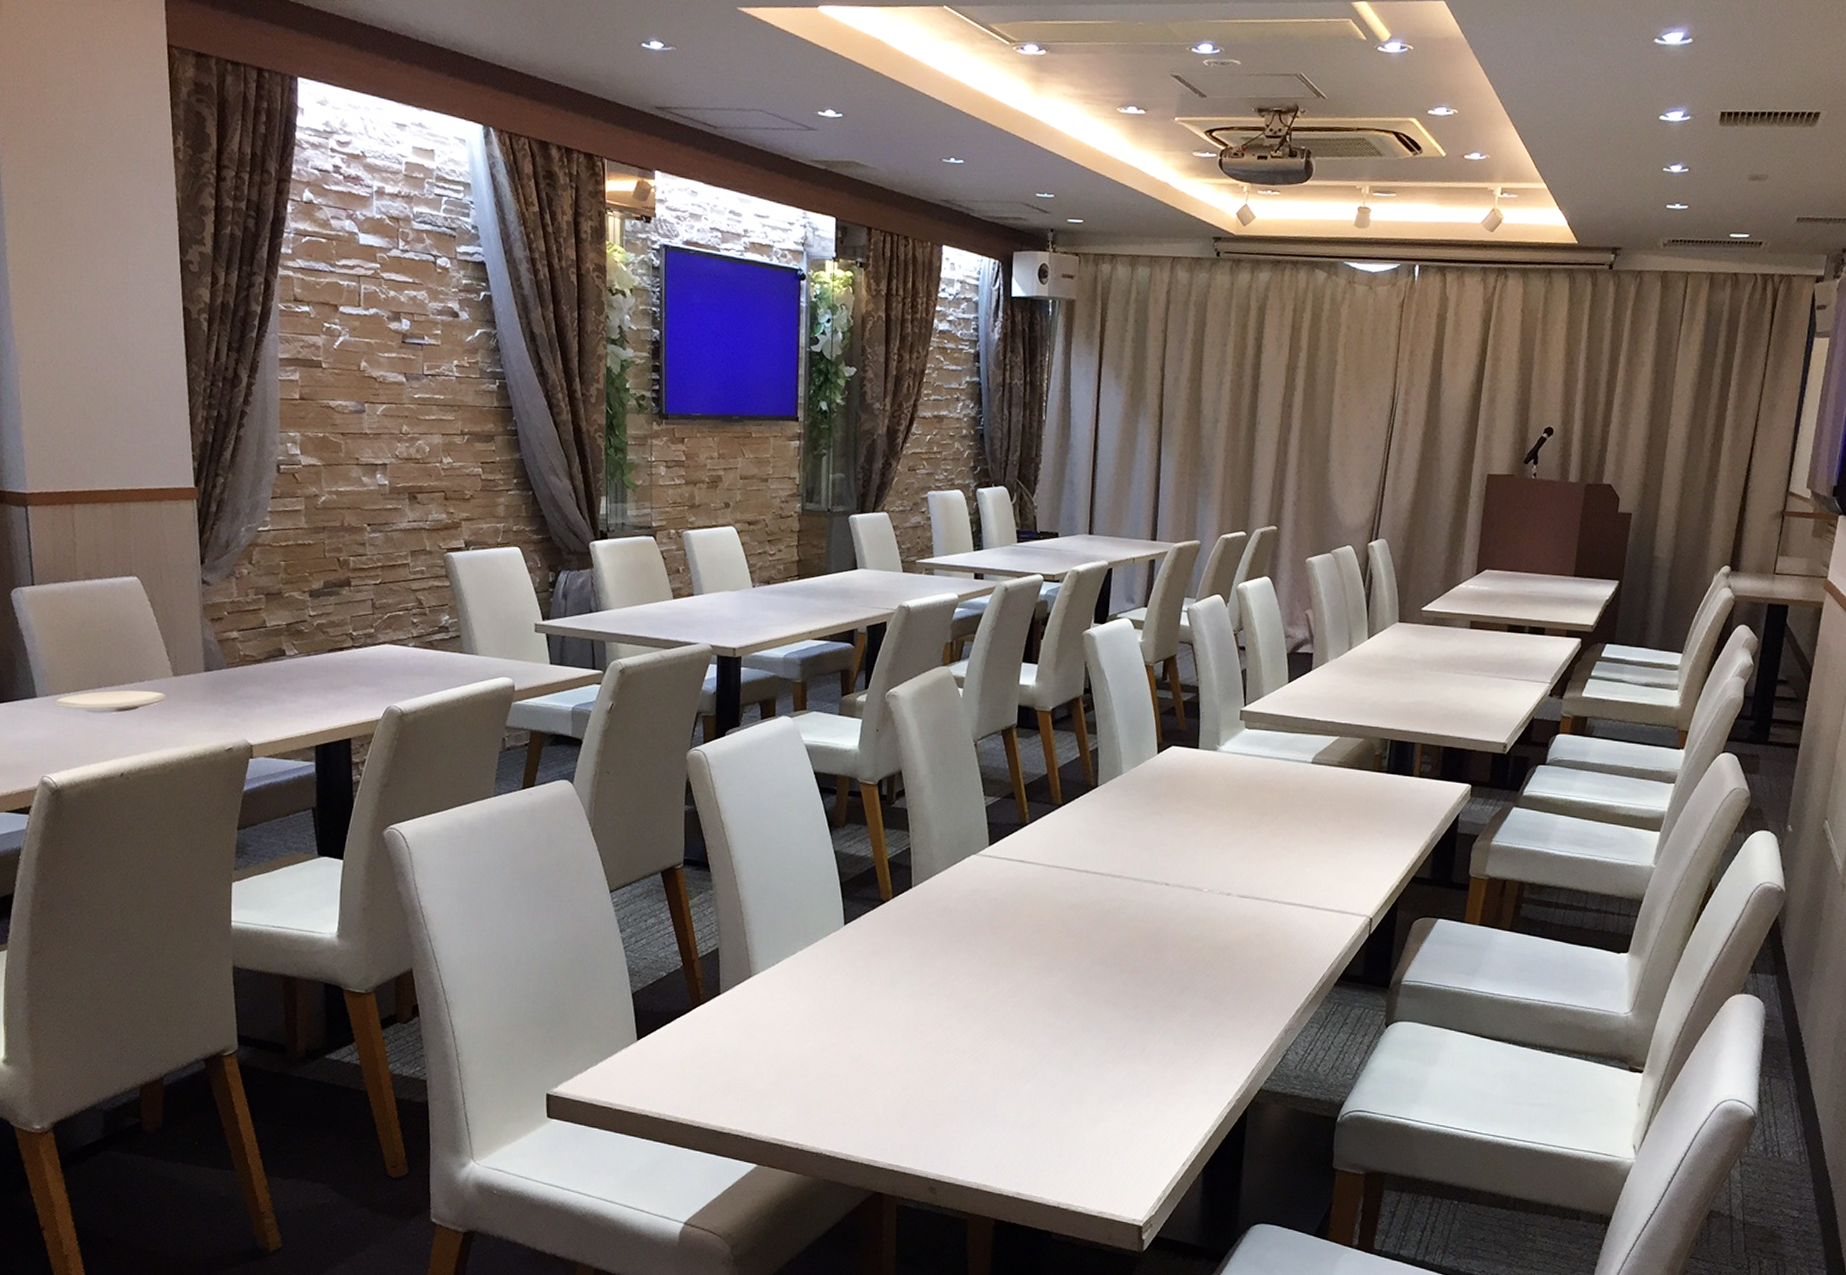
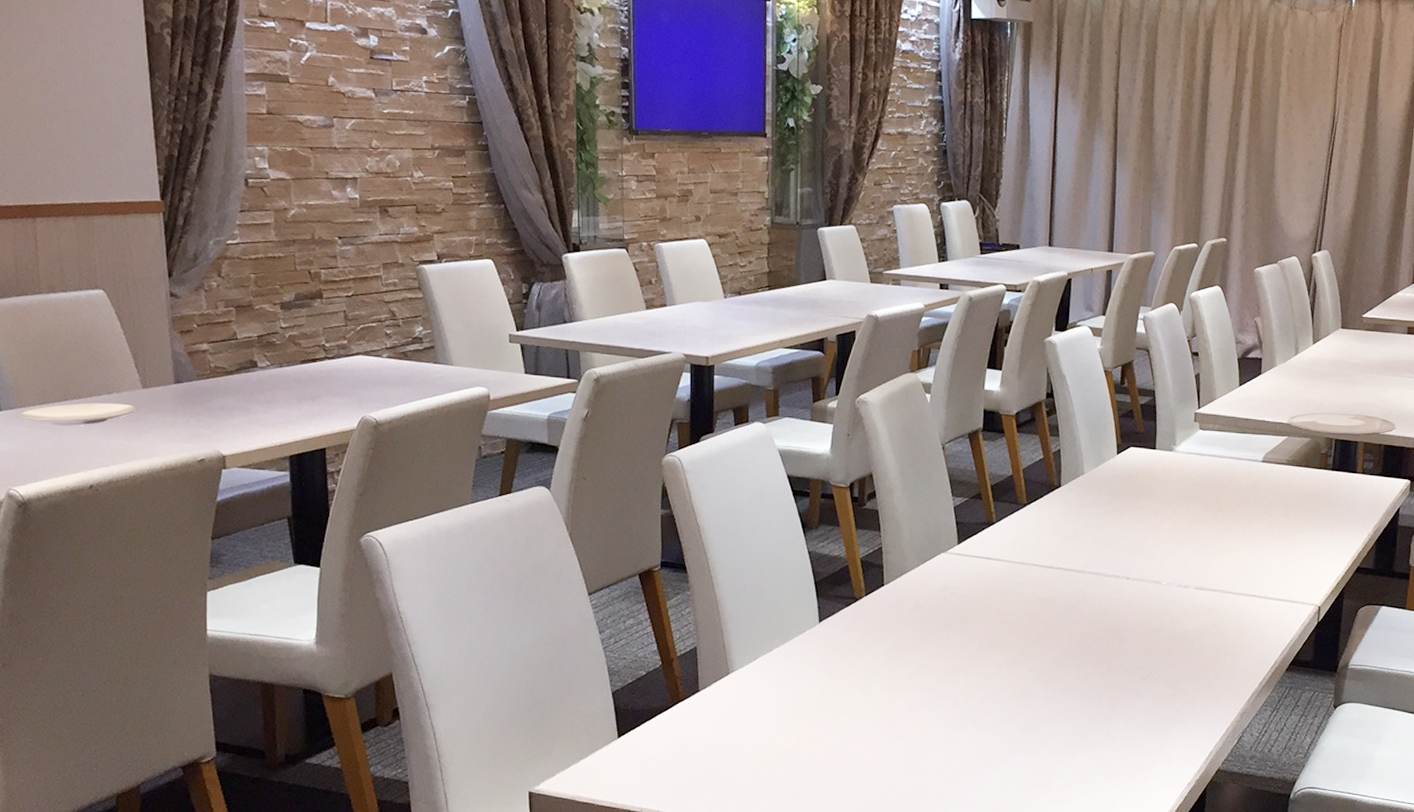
plate: none [1338,711,1456,736] -> present [1286,412,1396,435]

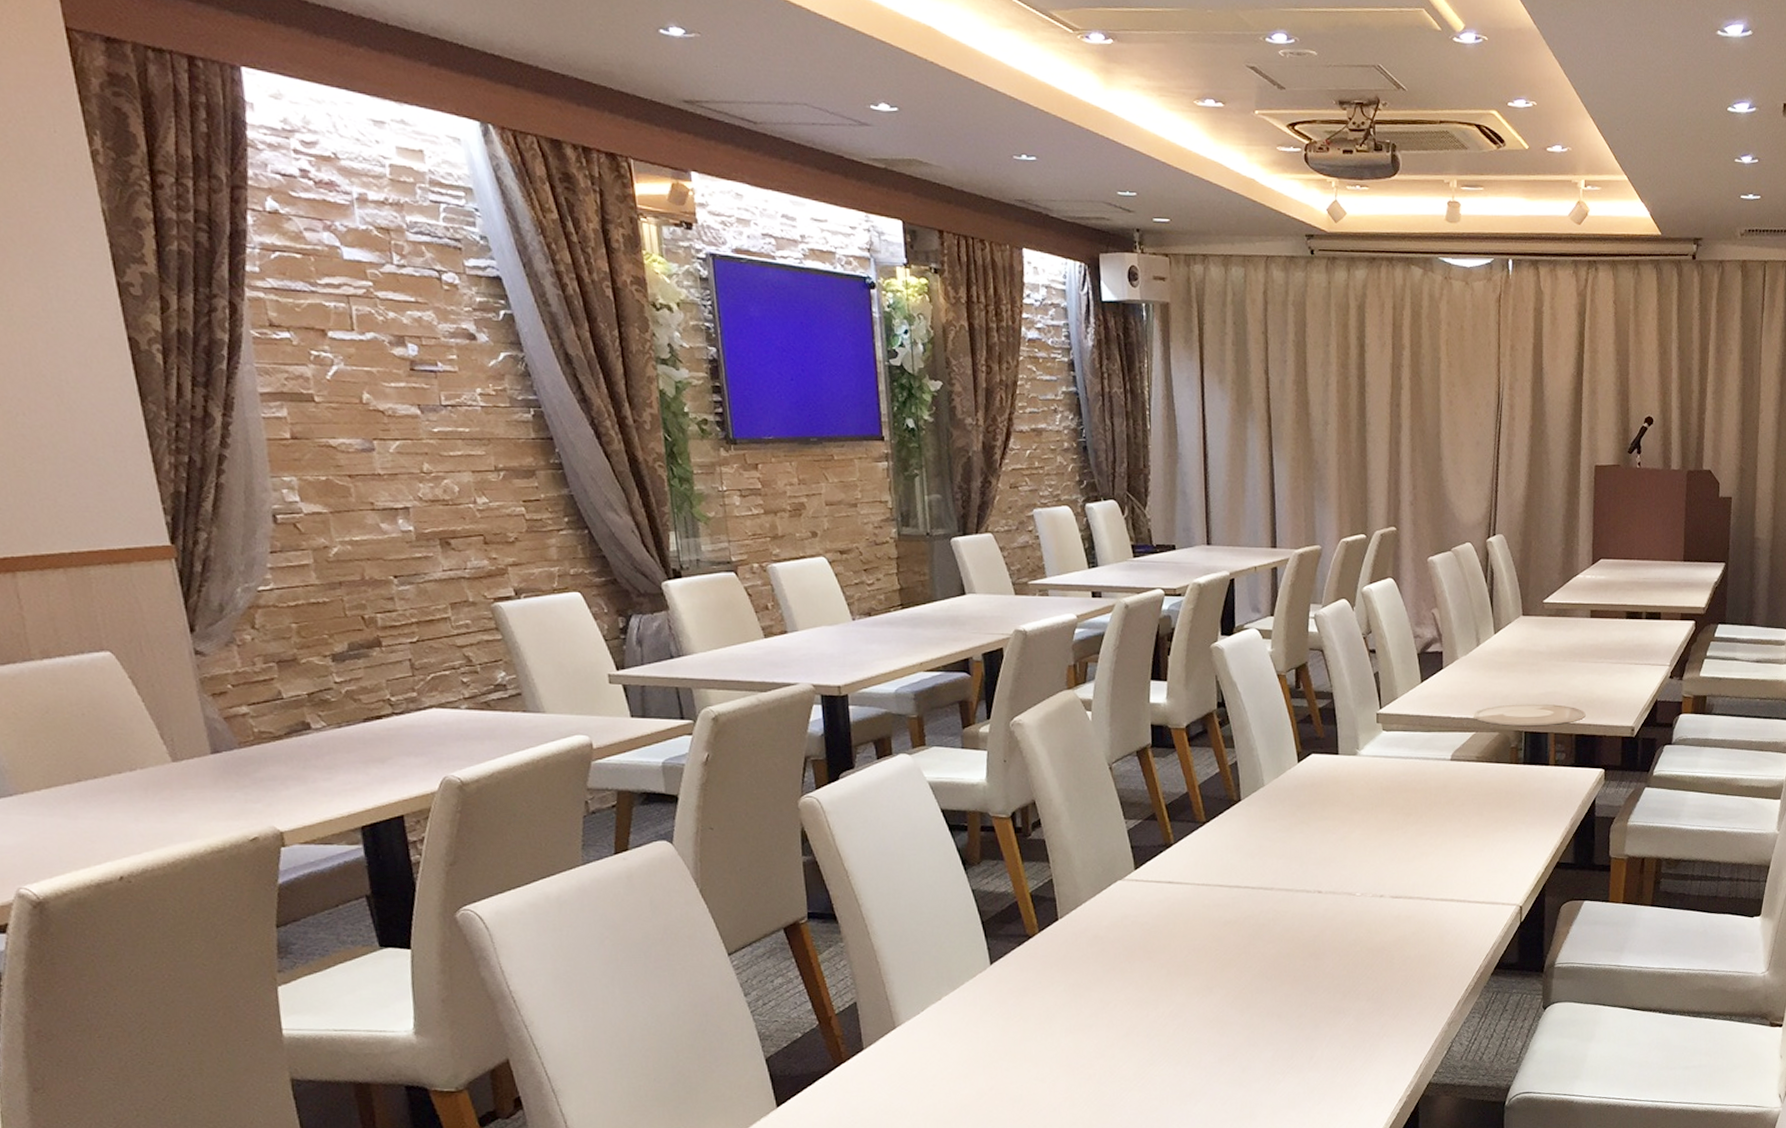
plate: present [19,402,136,426] -> none [21,780,168,811]

